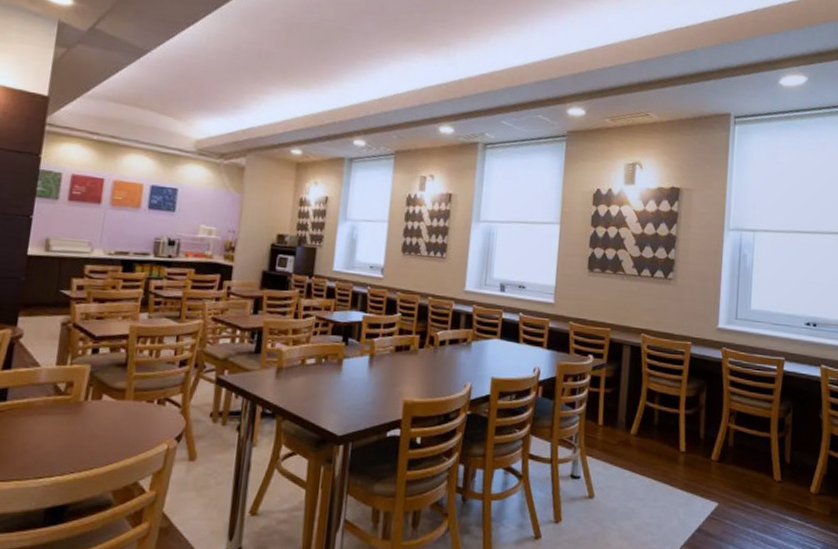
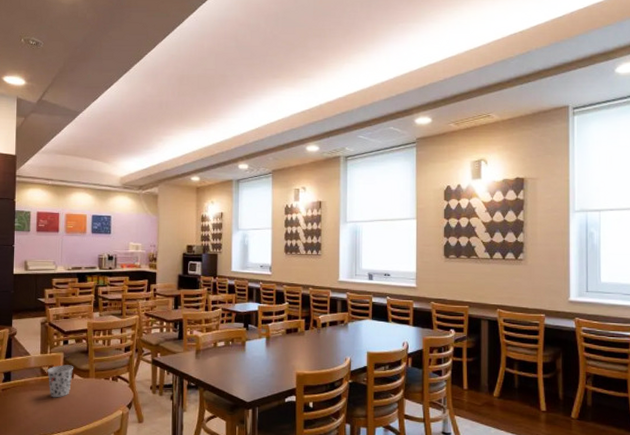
cup: none [63,381,103,426] -> present [47,365,73,398]

